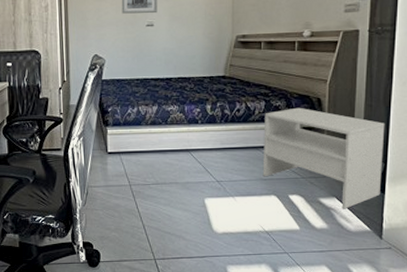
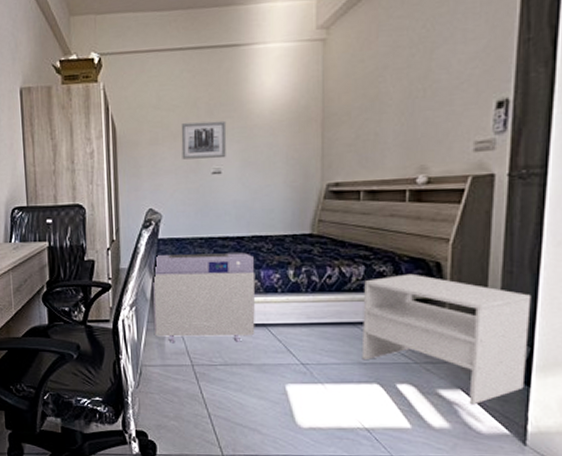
air purifier: none [97,91,181,166] -> present [152,252,256,342]

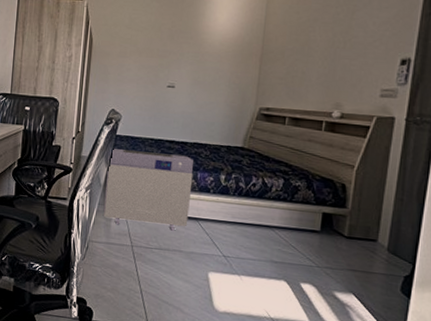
wall art: present [181,120,227,160] -> none [144,43,184,76]
nightstand: present [361,273,531,405] -> none [274,190,417,309]

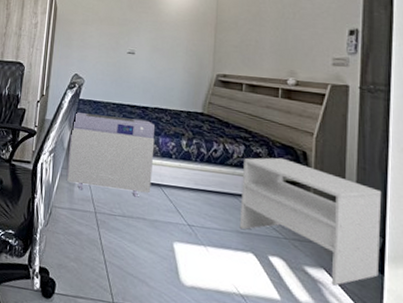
nightstand: none [274,190,417,309] -> present [239,157,382,286]

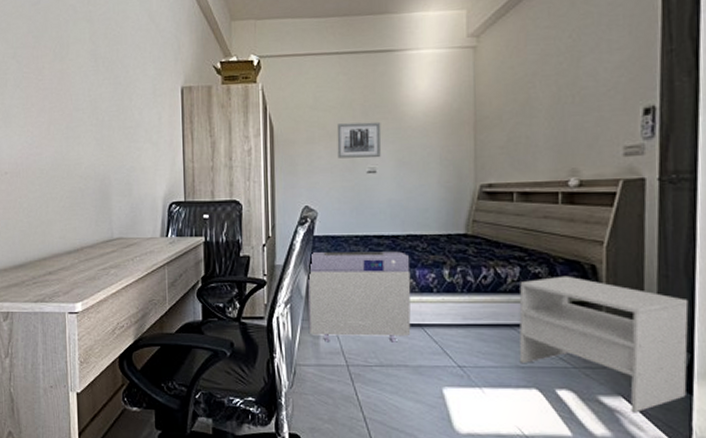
wall art: none [105,12,142,43] -> present [337,121,382,159]

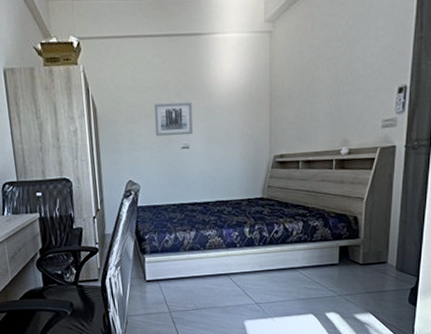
air purifier: present [307,251,411,342] -> none [133,215,220,294]
nightstand: present [519,275,689,413] -> none [300,226,419,324]

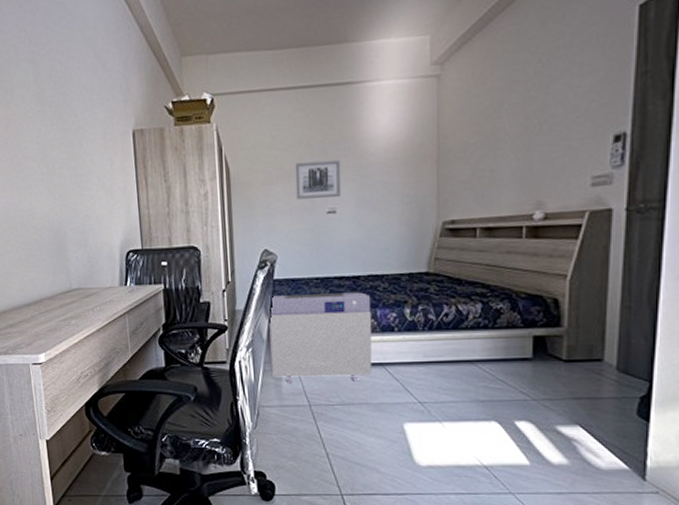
air purifier: none [133,215,220,294] -> present [268,292,372,383]

